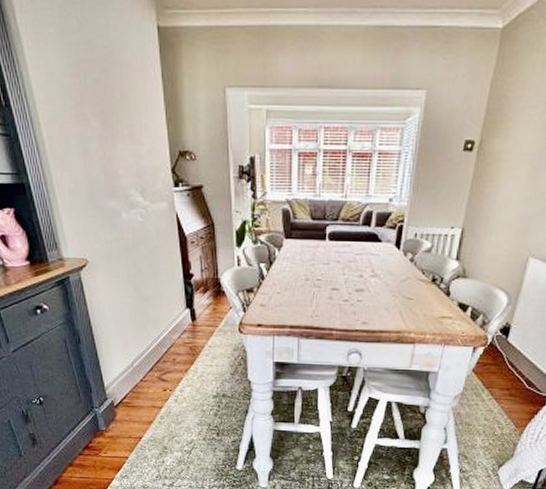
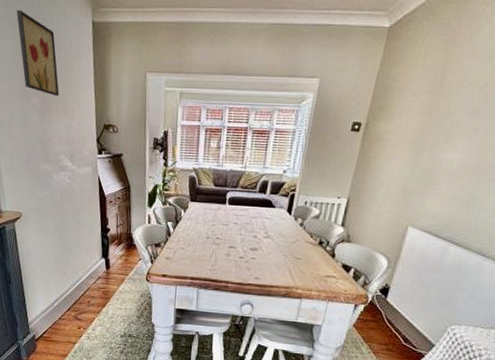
wall art: none [64,14,123,119] -> present [17,10,59,96]

